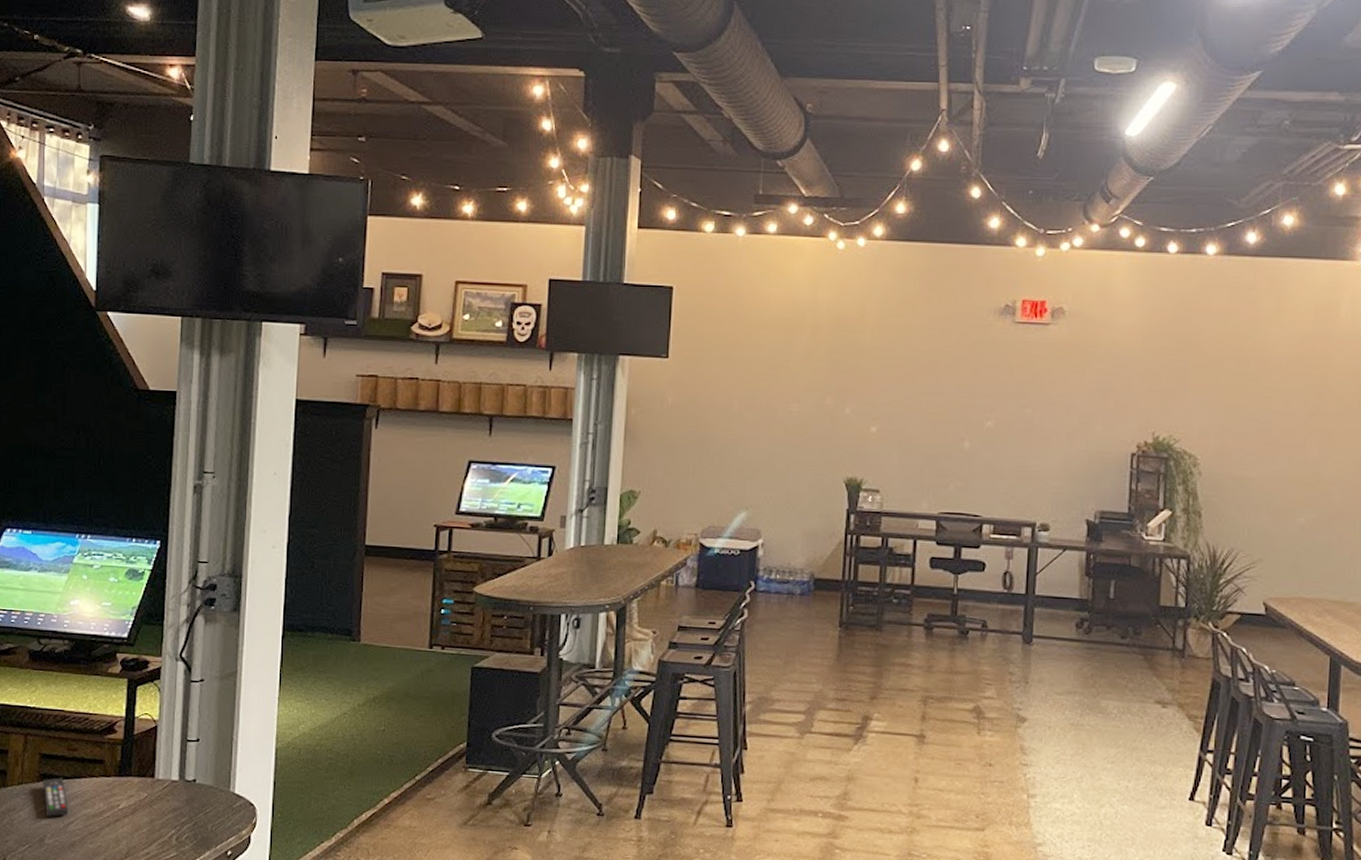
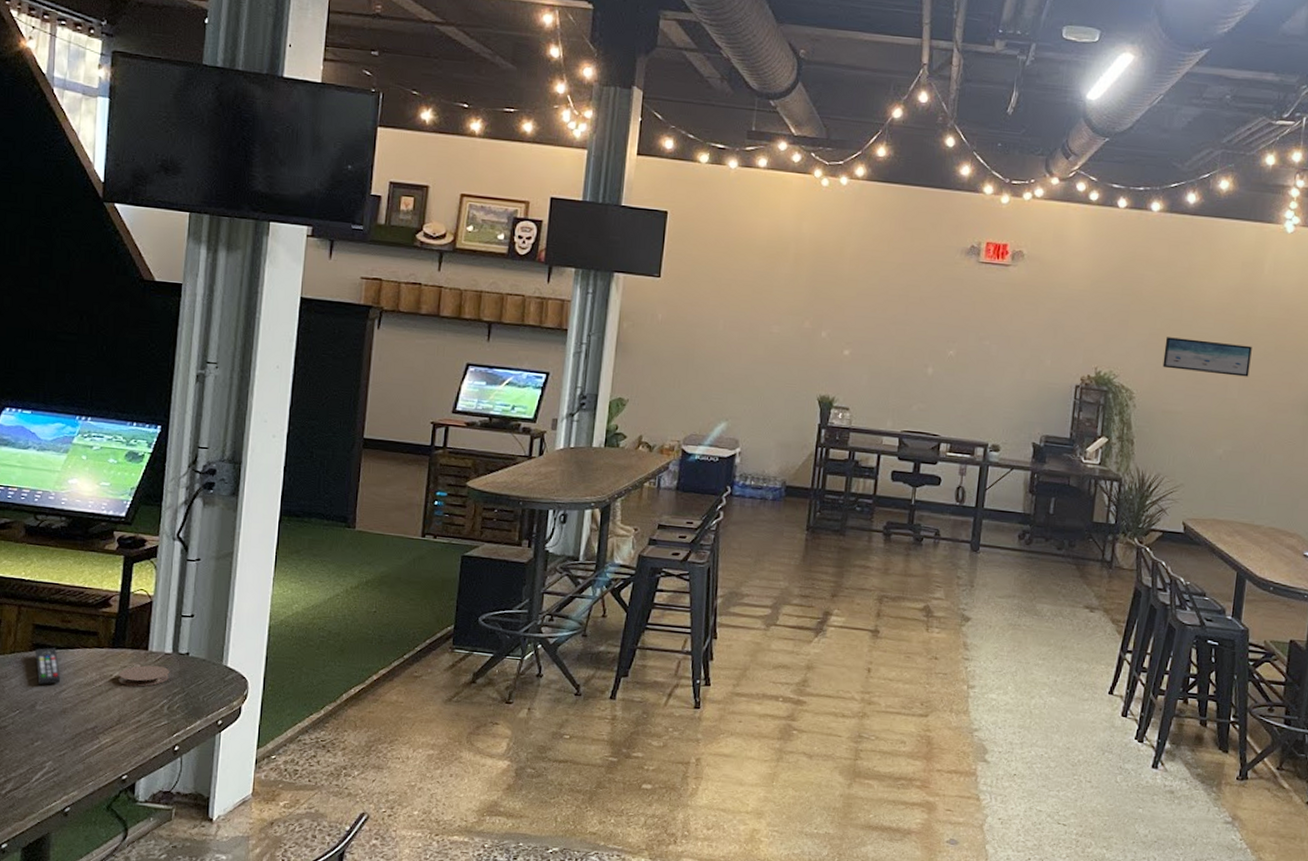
coaster: none [126,794,177,817] -> present [118,665,170,687]
wall art: none [1229,394,1332,435] -> present [1162,337,1252,377]

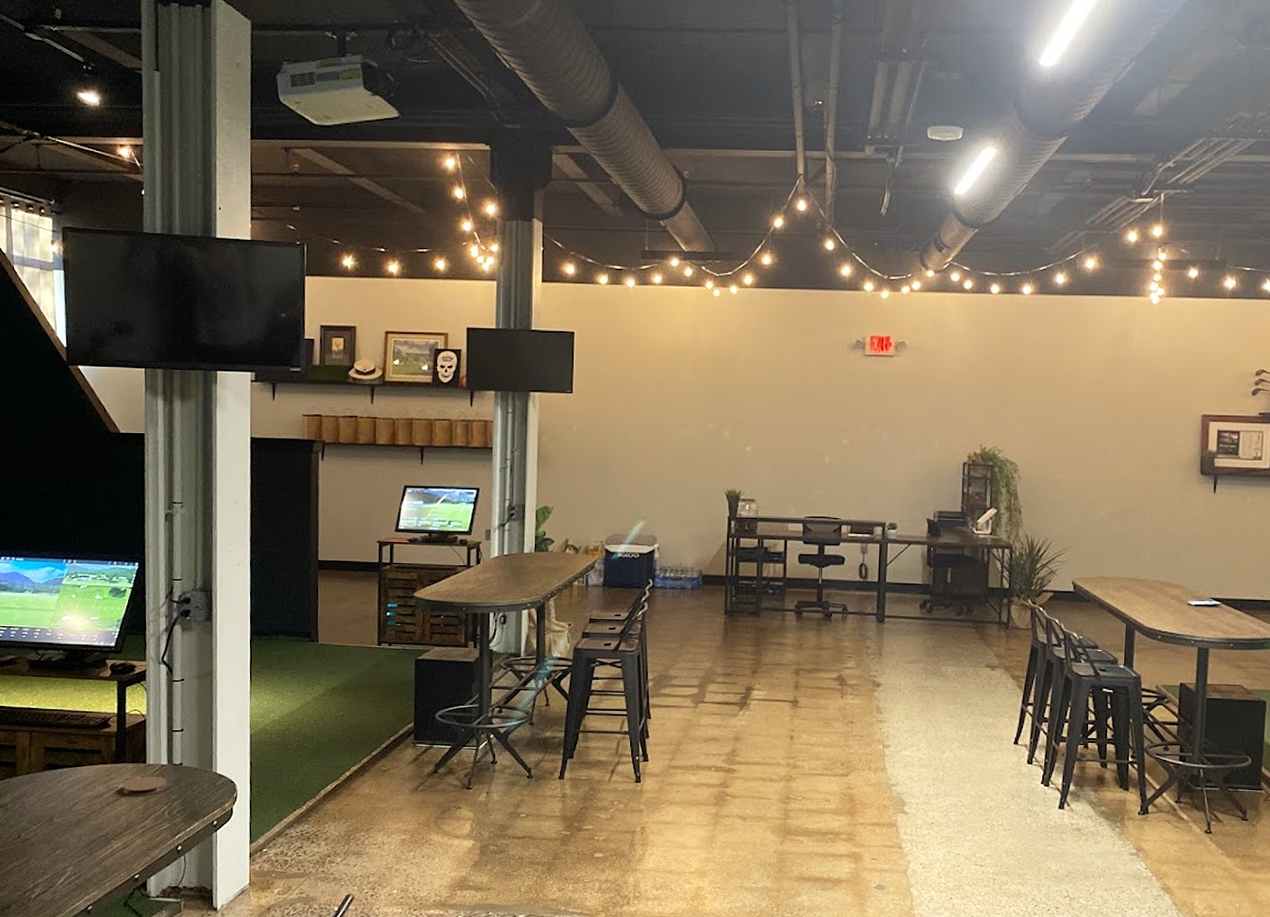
remote control: present [34,647,61,685] -> none [48,766,73,800]
wall art: present [1162,337,1252,377] -> none [1043,411,1127,443]

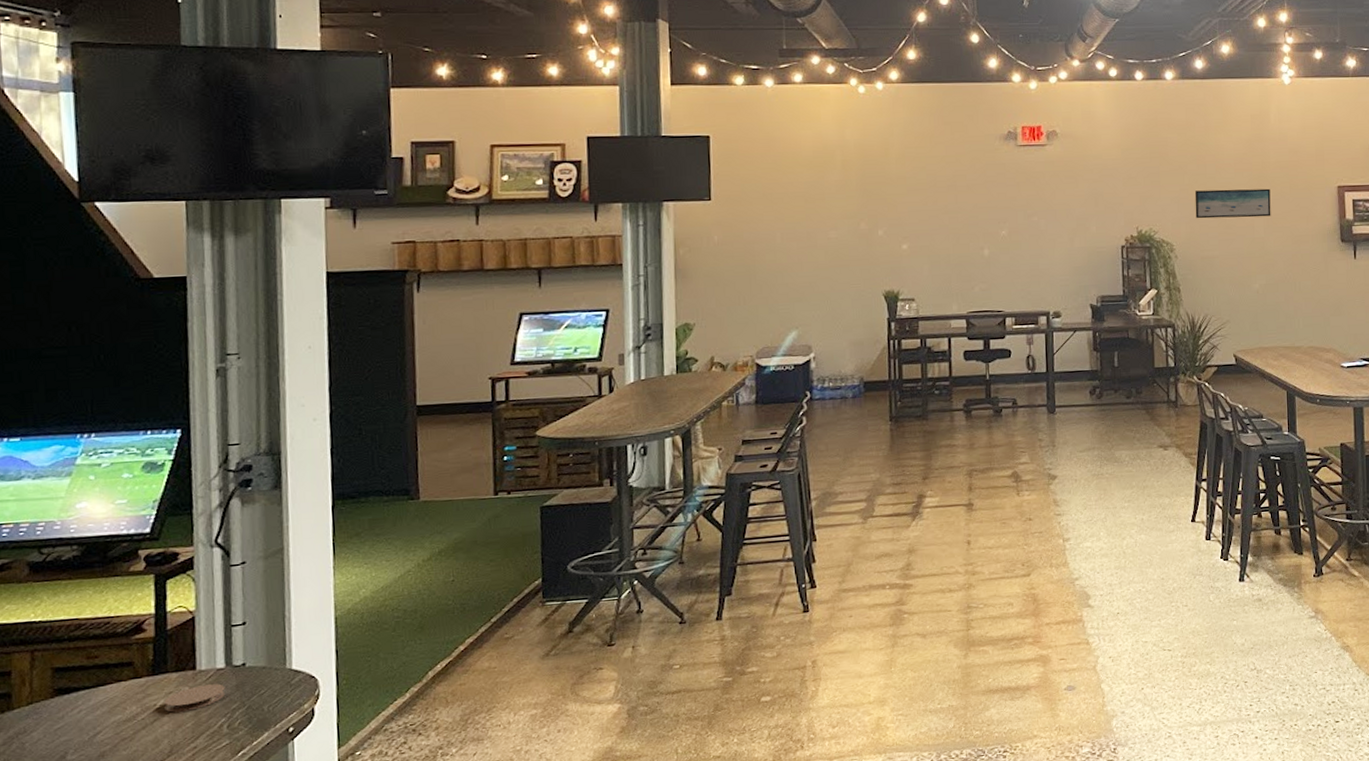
wall art: none [1043,411,1127,443] -> present [1194,188,1271,219]

